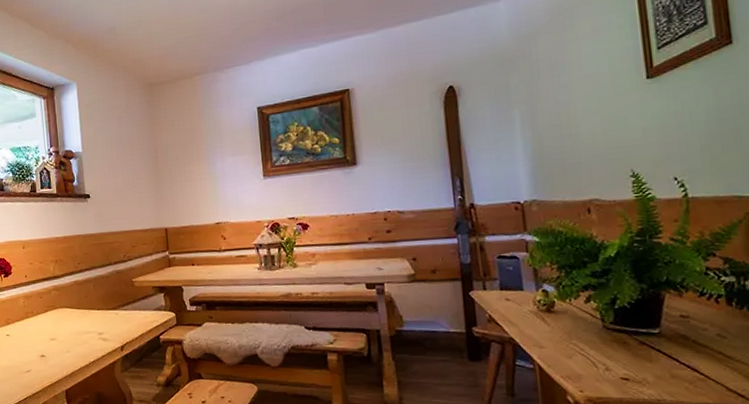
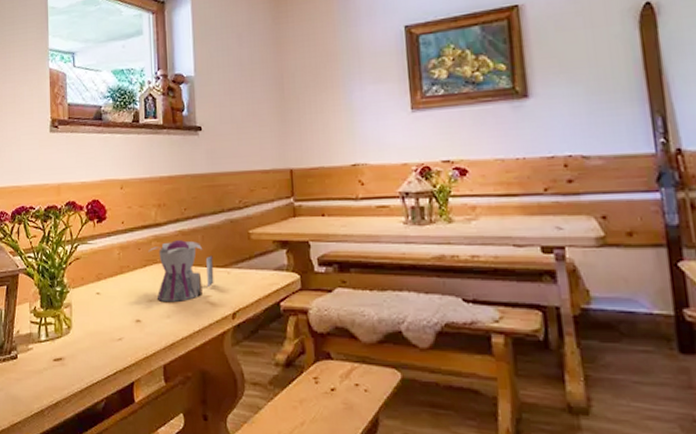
teapot: none [49,289,105,339] -> present [148,240,214,301]

